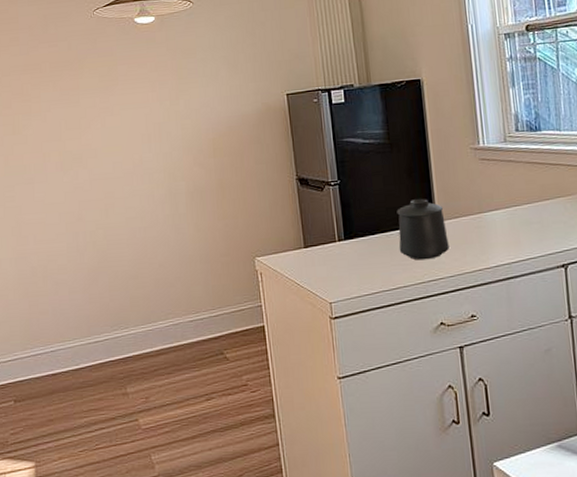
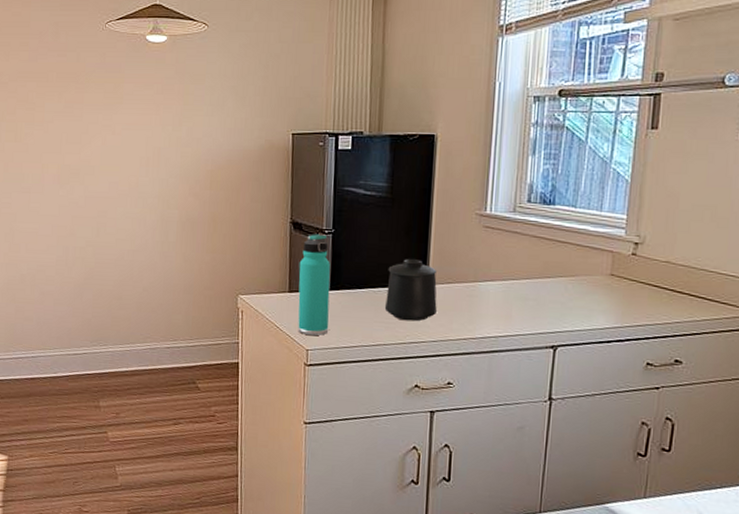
thermos bottle: none [310,186,349,289] -> present [298,234,331,336]

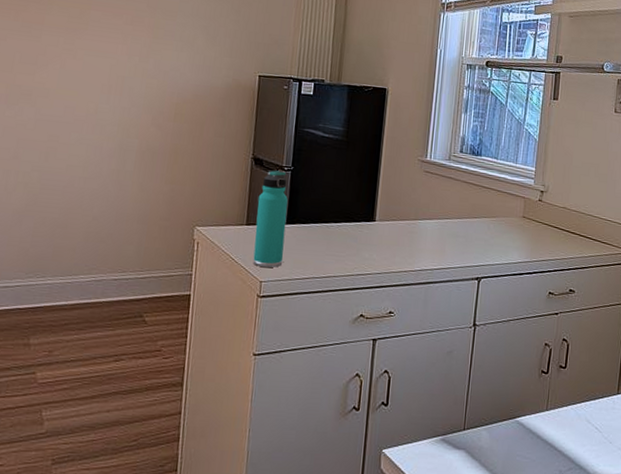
mug: present [384,258,437,322] -> none [336,196,383,255]

